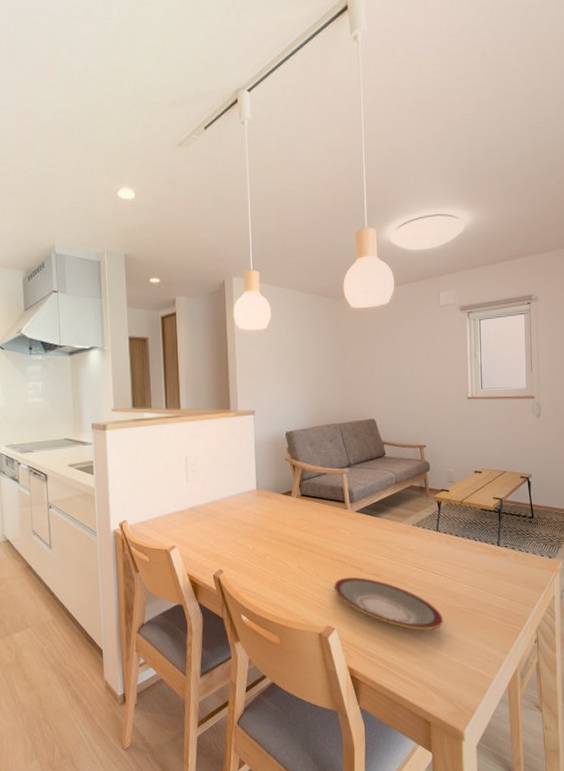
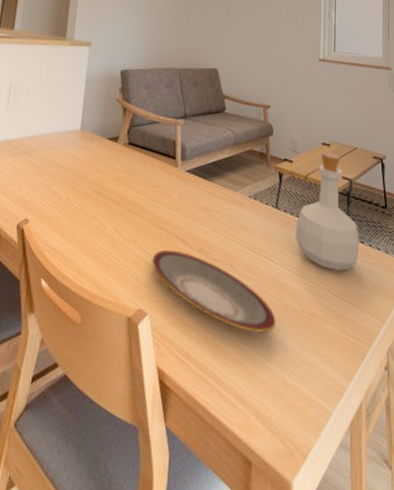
bottle: none [455,478,511,574] -> present [295,152,360,271]

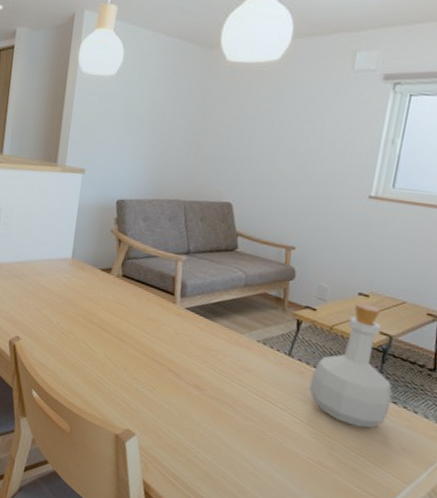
plate: present [152,250,276,334] -> none [142,380,276,471]

